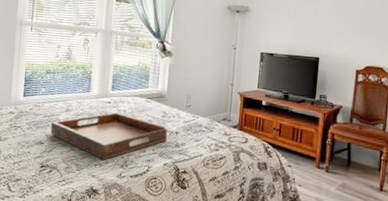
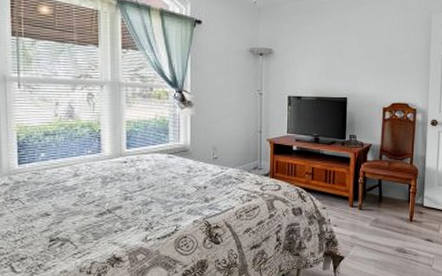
serving tray: present [50,112,167,160] -> none [56,172,194,225]

